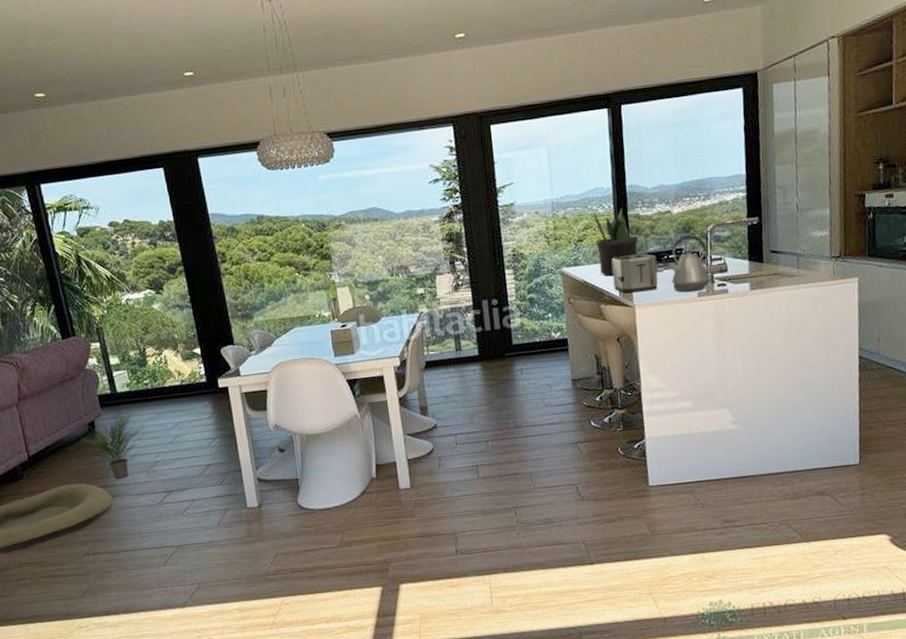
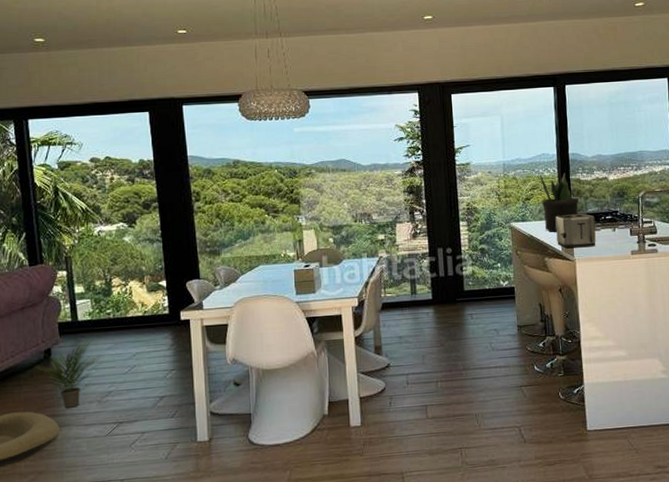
kettle: present [666,235,711,293] -> none [604,200,642,250]

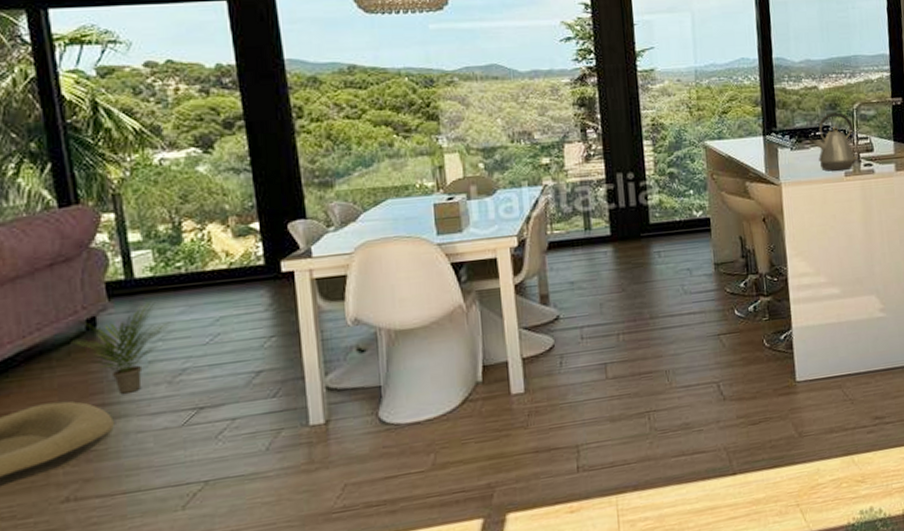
planter: present [539,172,579,232] -> none [738,81,785,152]
toaster: present [555,213,596,249] -> none [757,128,805,171]
kettle: none [604,200,642,250] -> present [813,112,857,171]

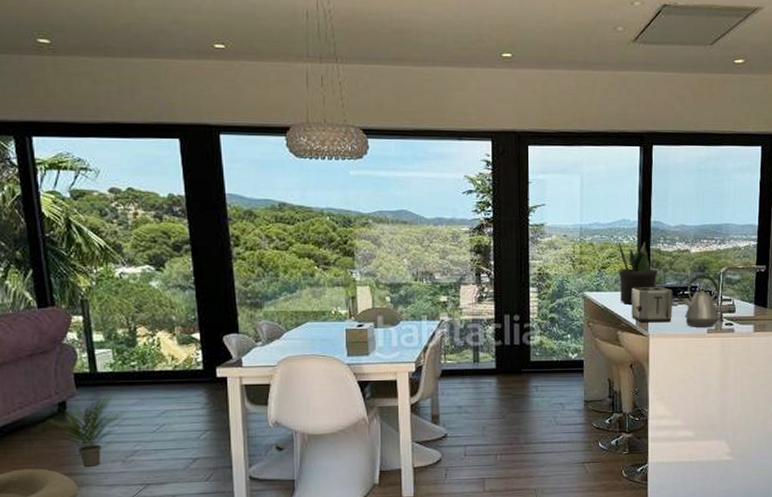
planter: none [738,81,785,152] -> present [618,241,658,305]
toaster: none [757,128,805,171] -> present [631,286,673,323]

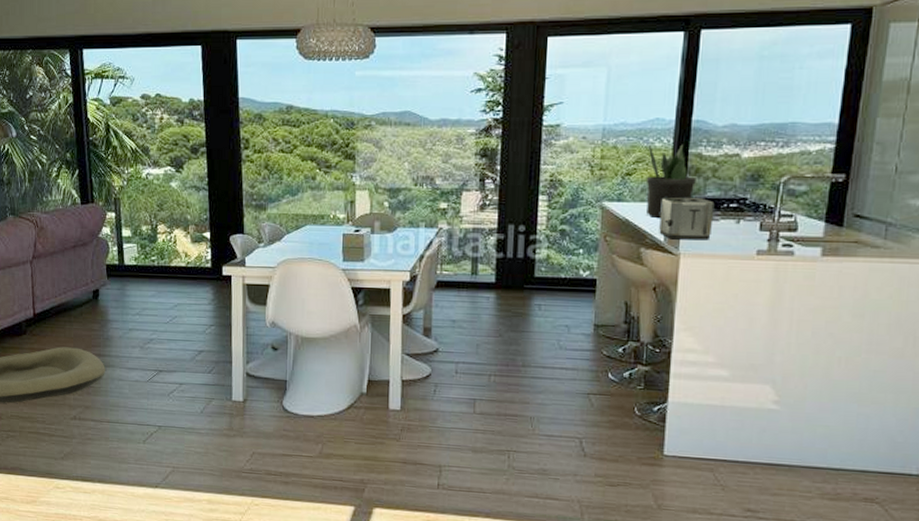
potted plant: present [47,392,125,467] -> none [84,283,145,350]
kettle: present [681,275,720,327] -> none [725,184,777,248]

